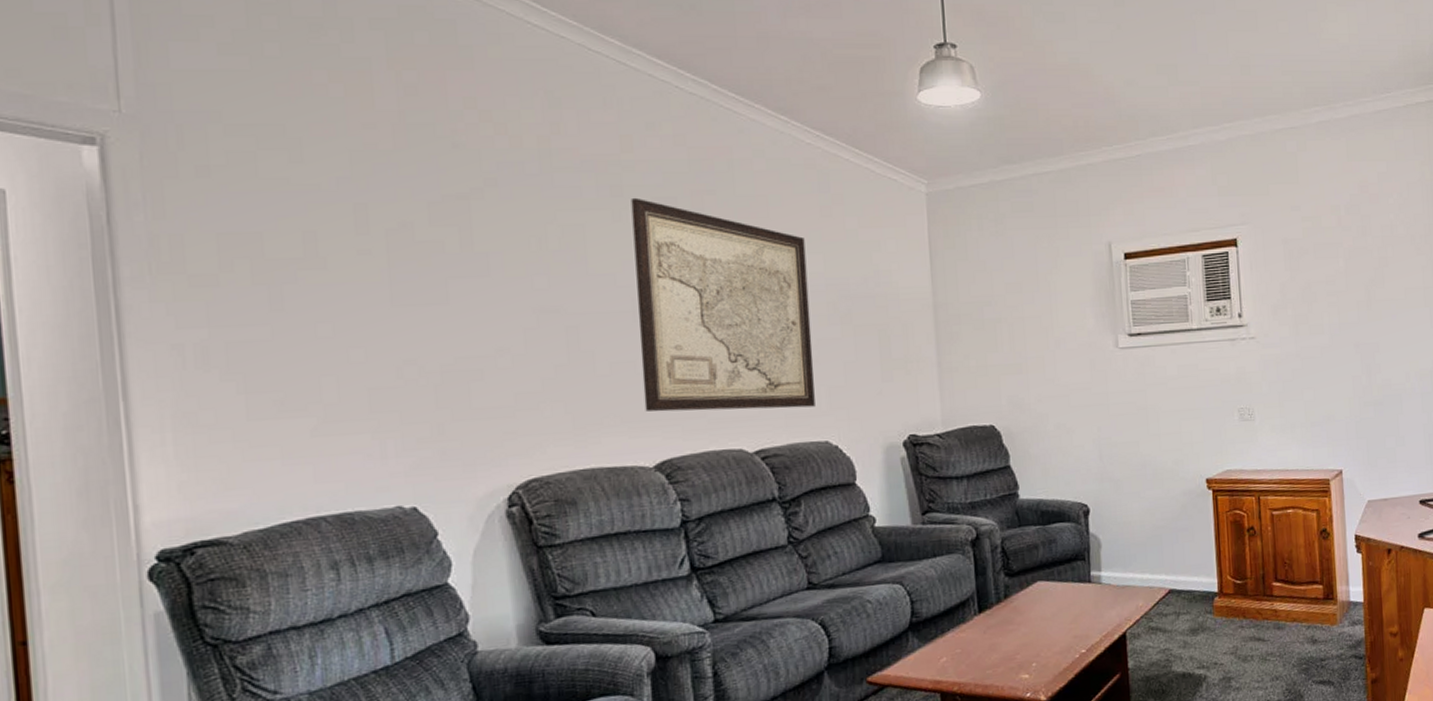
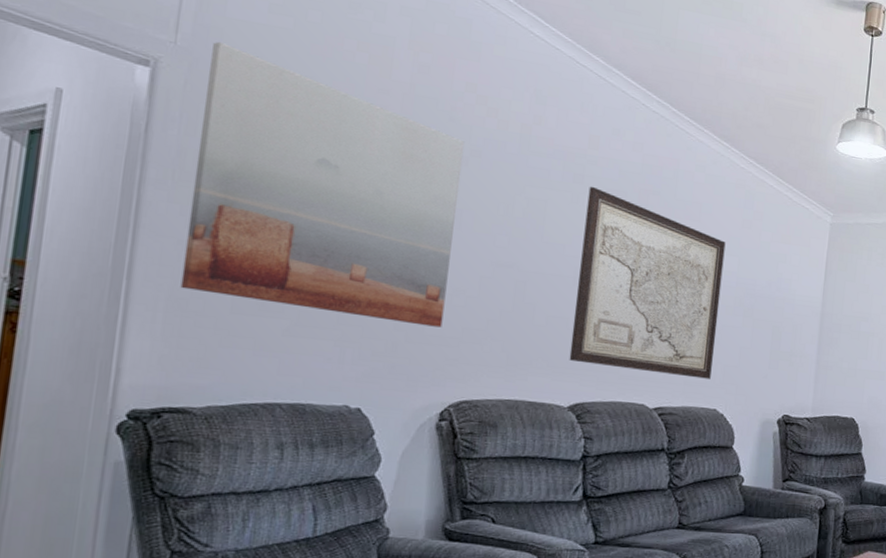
wall art: none [163,100,491,401] -> present [180,41,465,328]

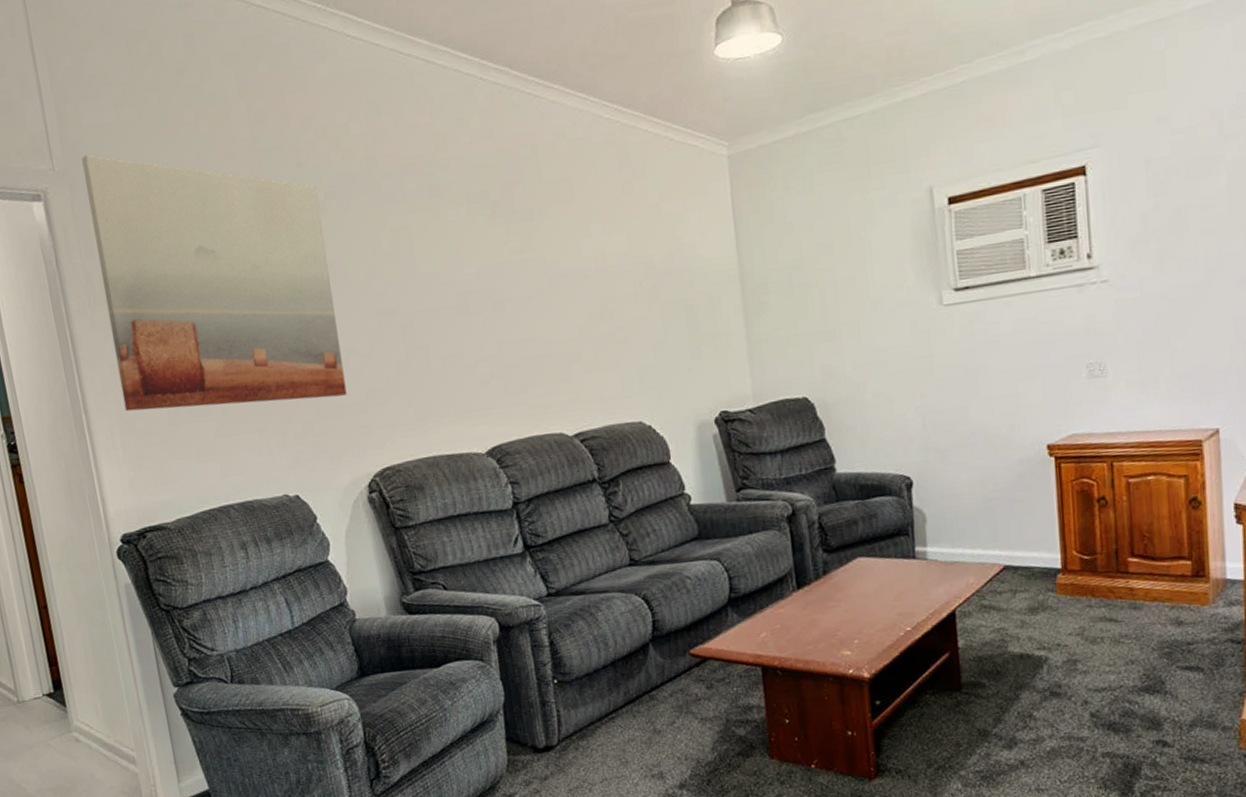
wall art: present [569,186,726,379] -> none [448,195,628,401]

